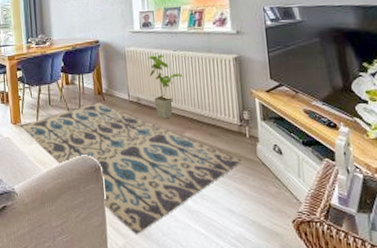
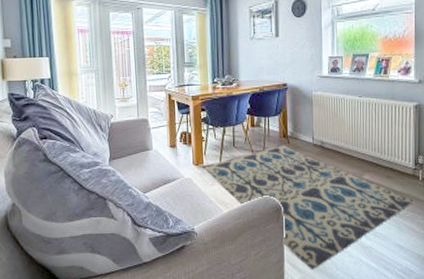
house plant: present [148,55,183,119] -> none [334,100,366,162]

